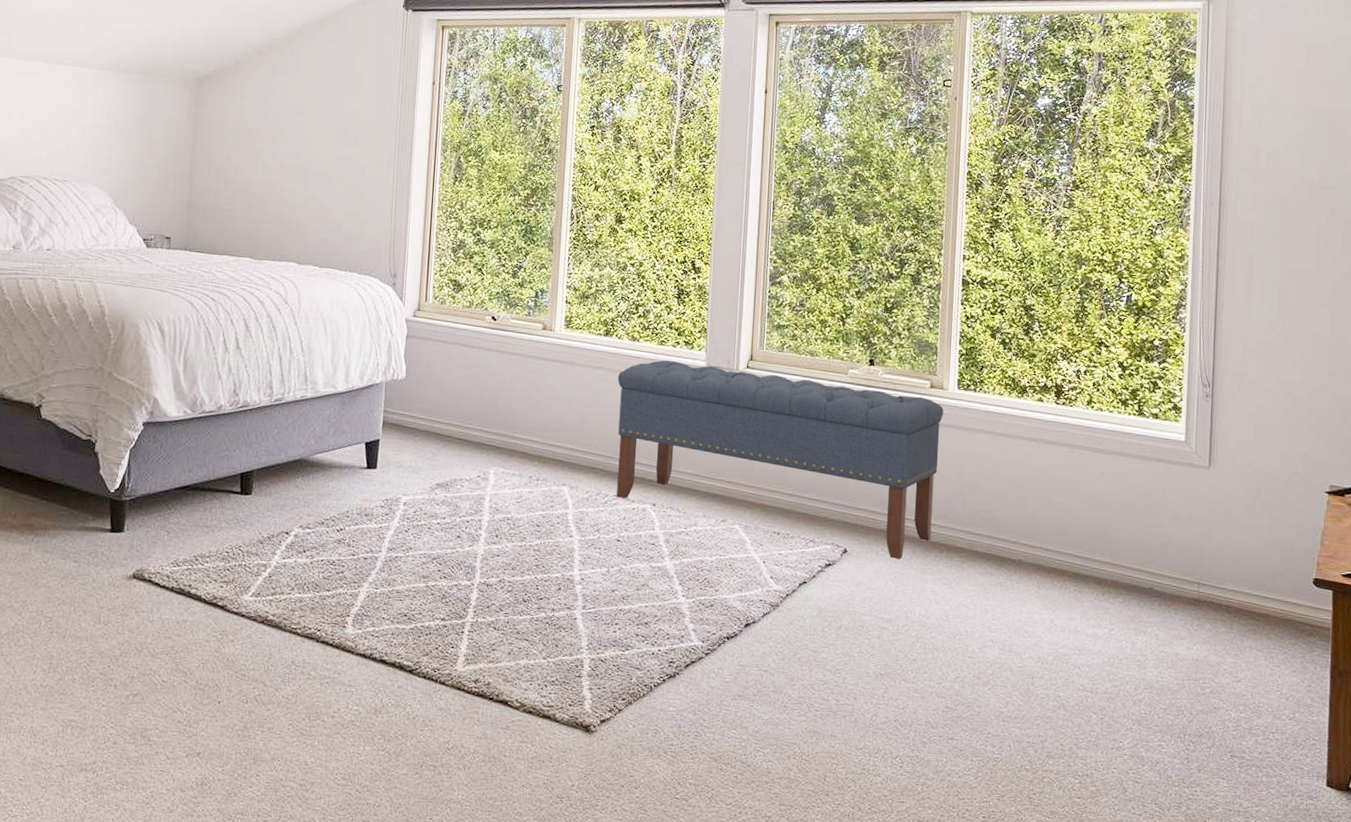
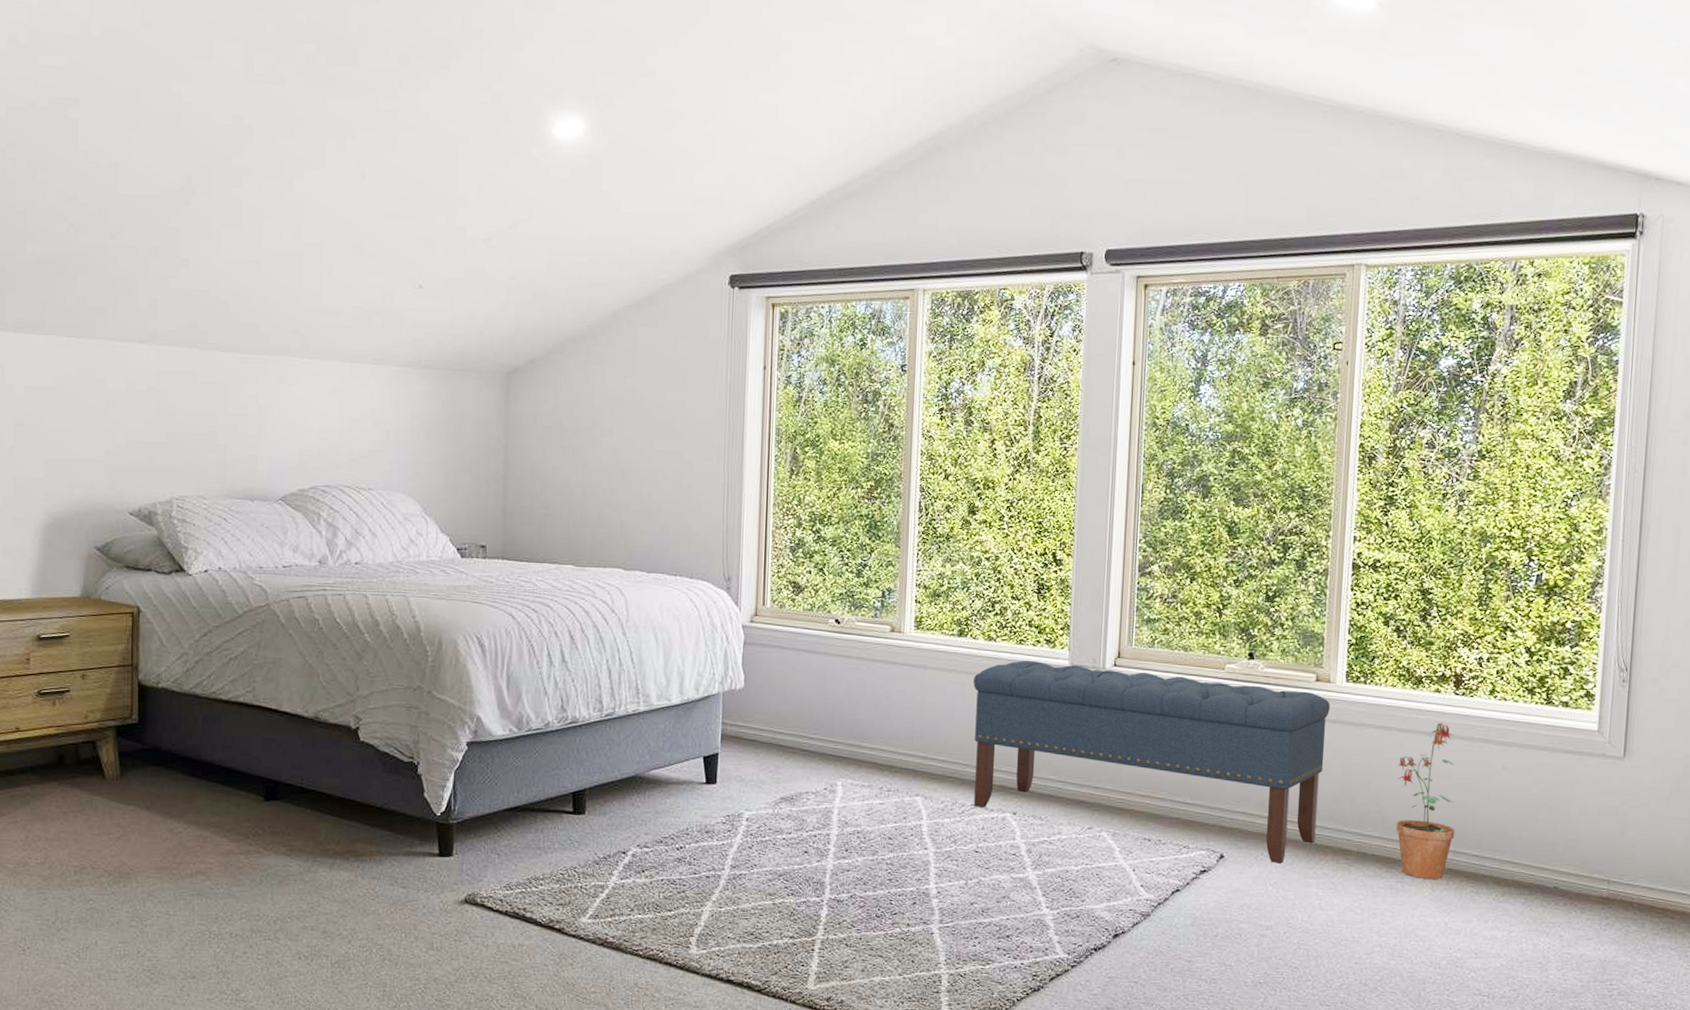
potted plant: none [1004,429,1059,578] -> present [1395,722,1455,879]

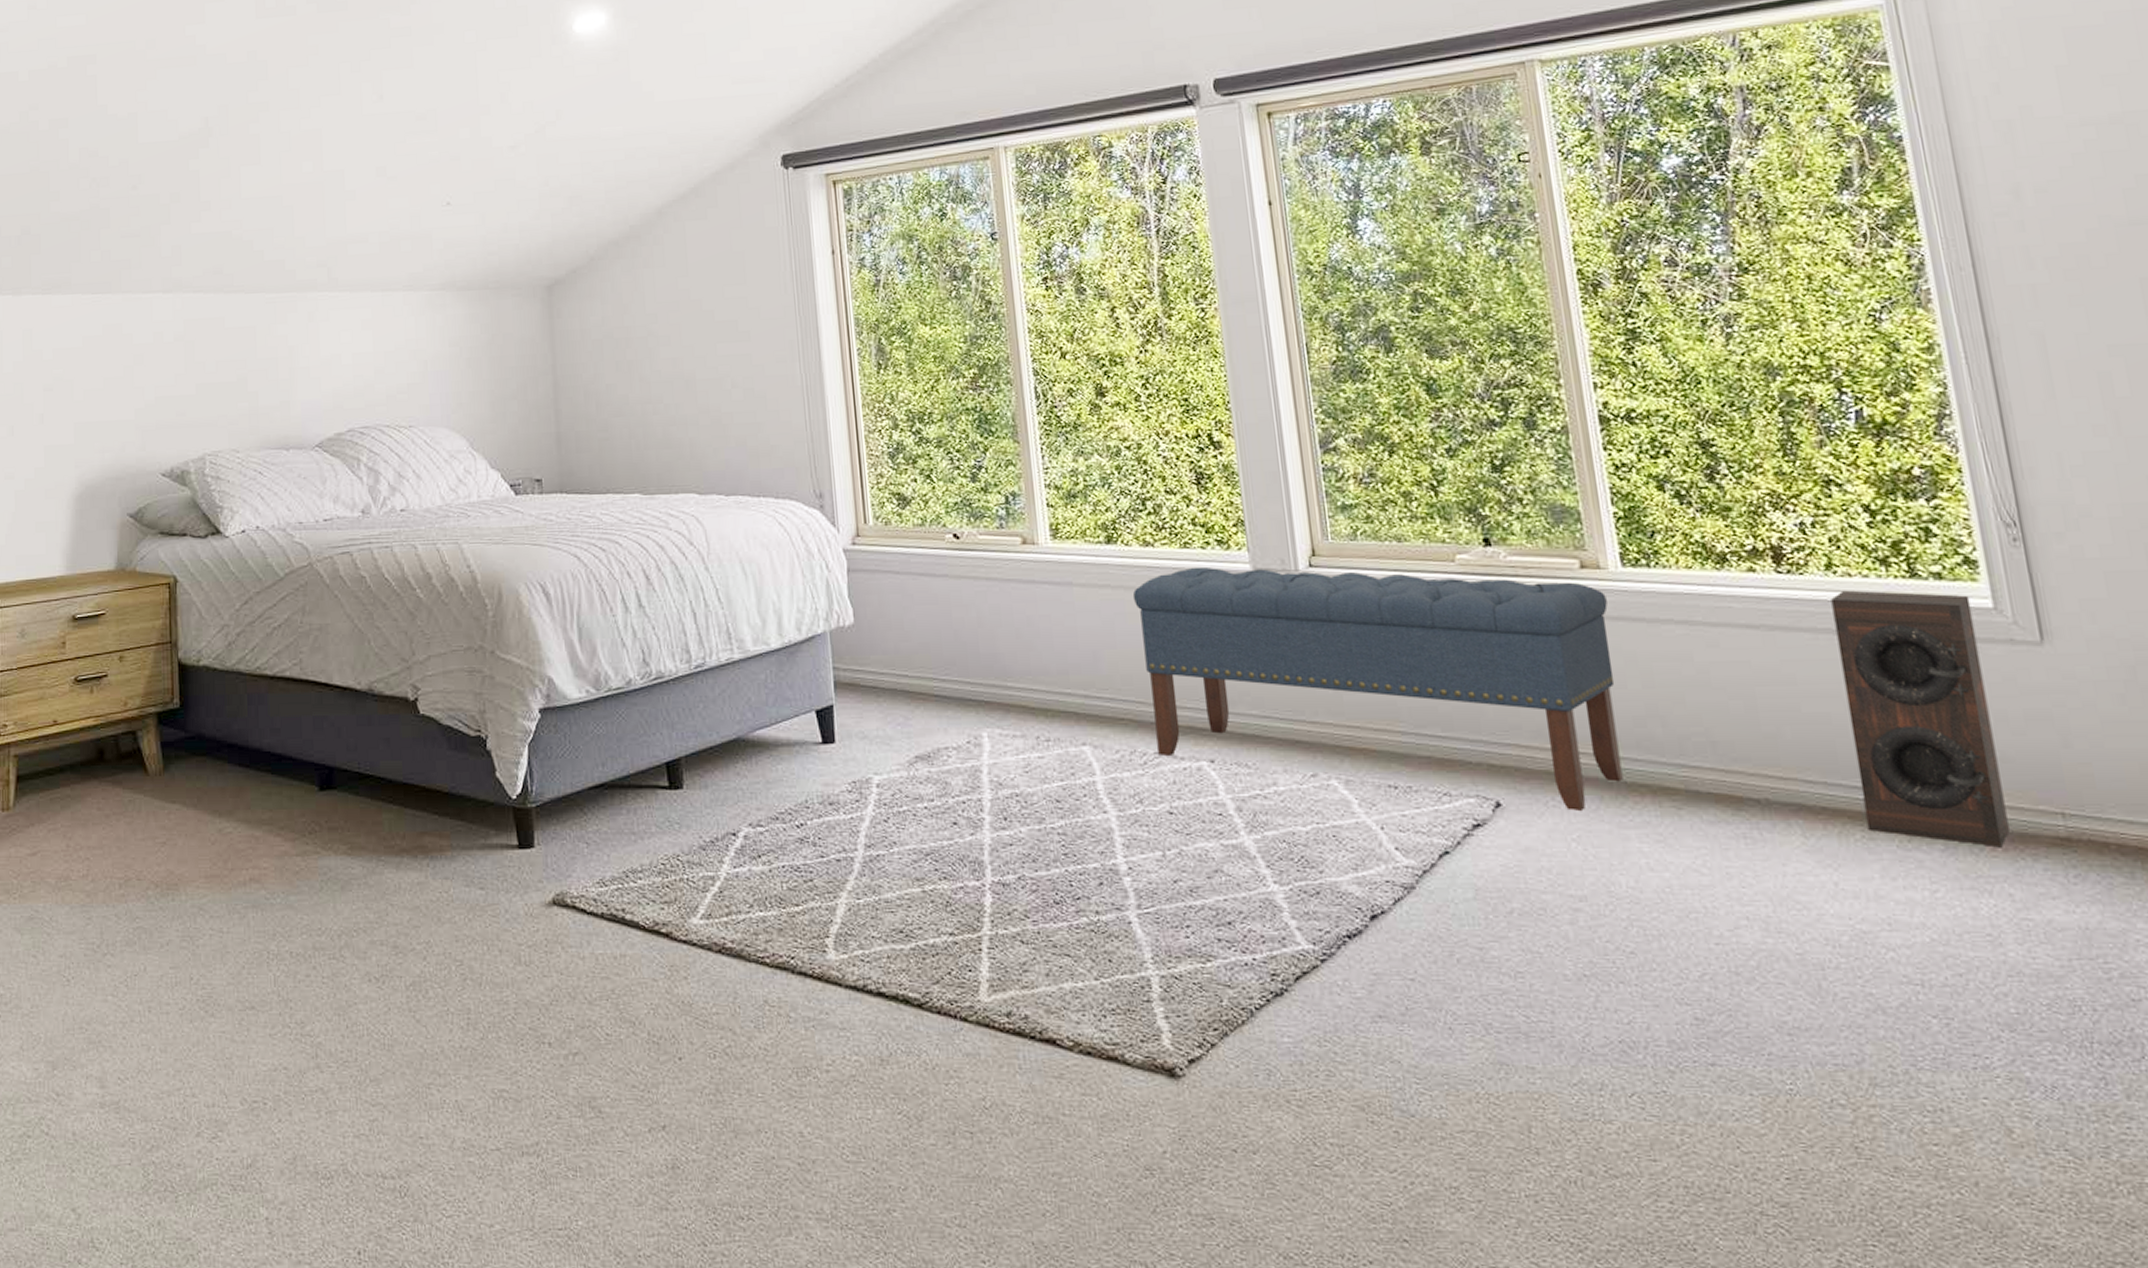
potted plant: present [1395,722,1455,879] -> none [1717,610,1821,822]
speaker: none [1476,710,1583,902] -> present [1831,590,2010,846]

